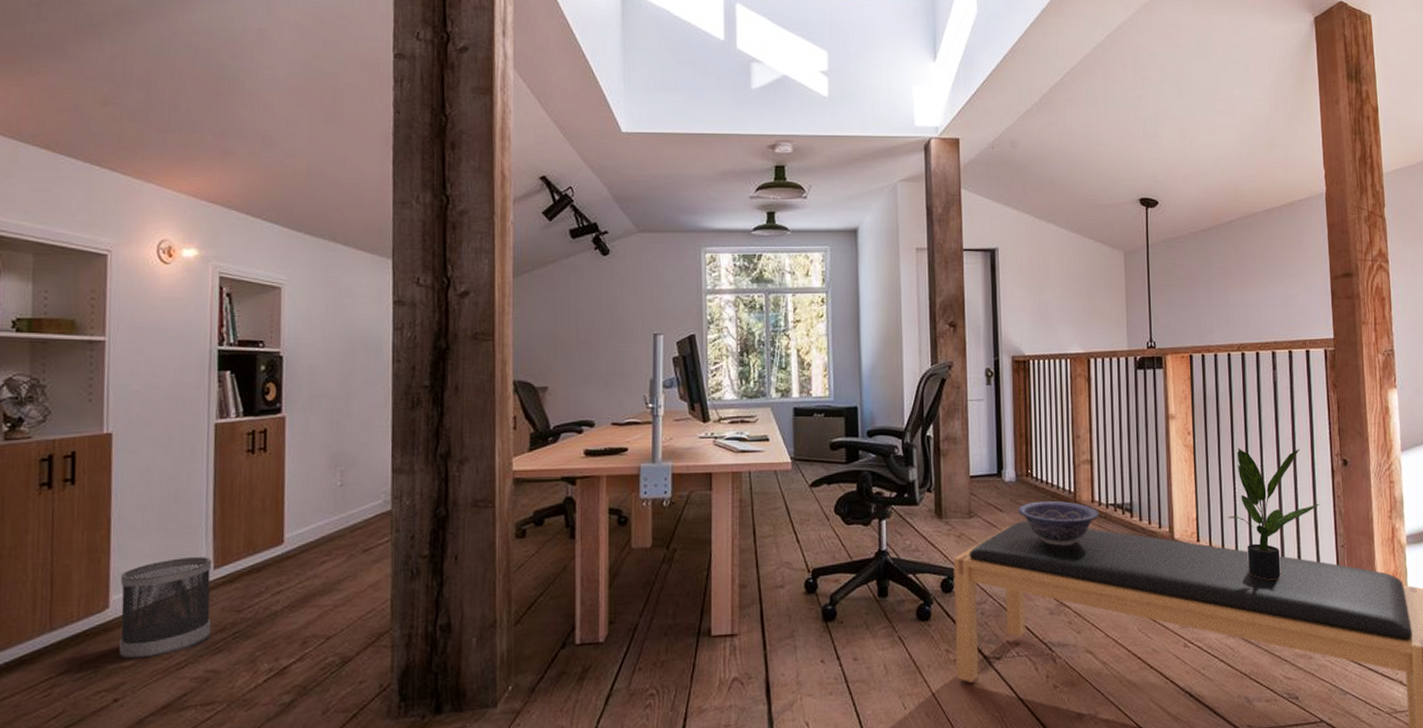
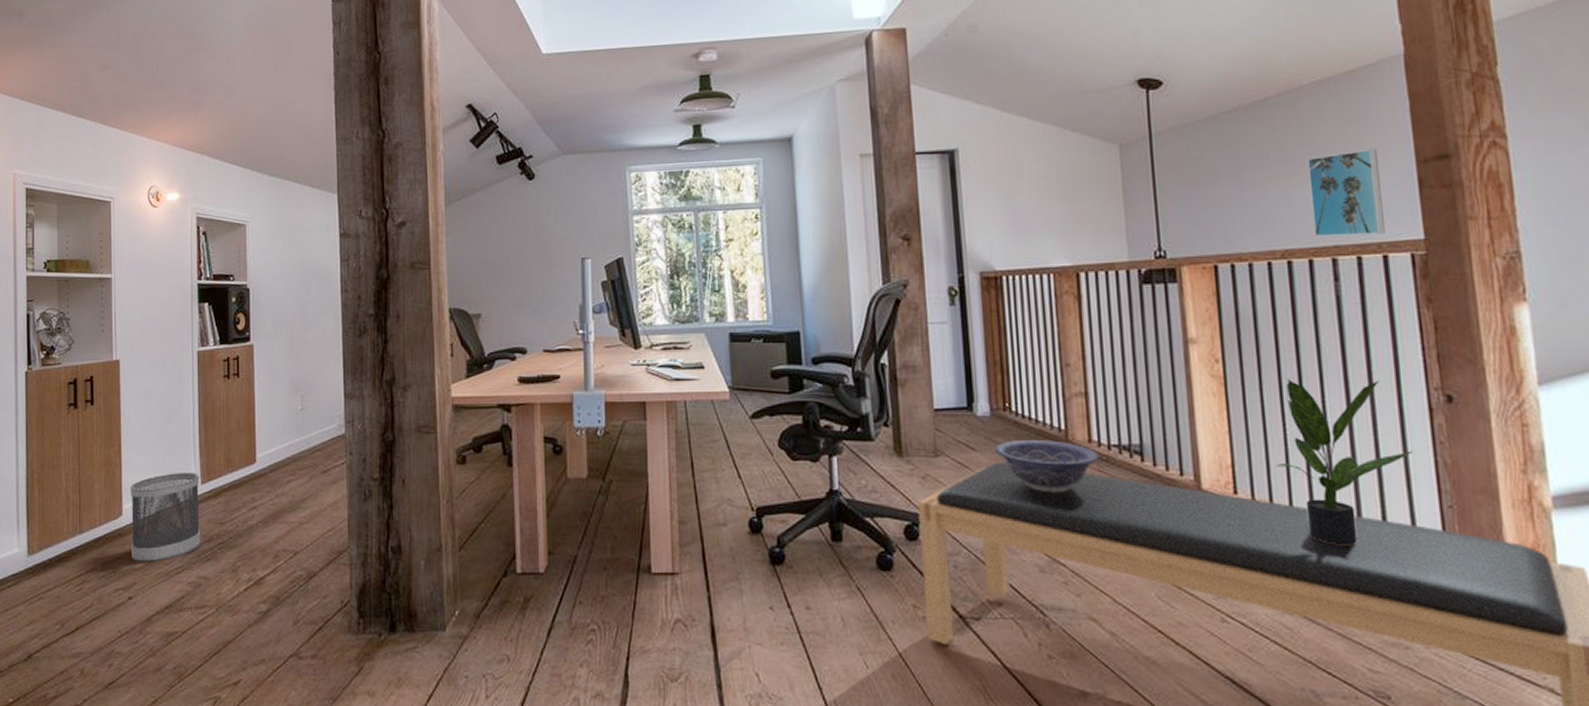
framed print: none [1258,265,1308,334] -> present [1307,148,1385,237]

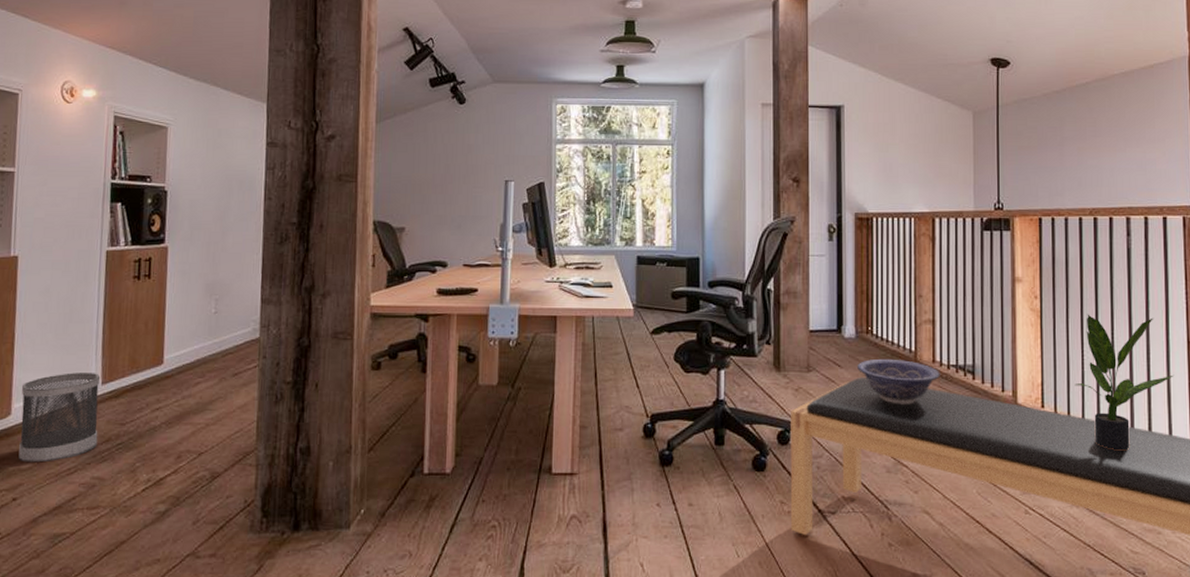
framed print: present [1307,148,1385,237] -> none [1114,130,1166,200]

